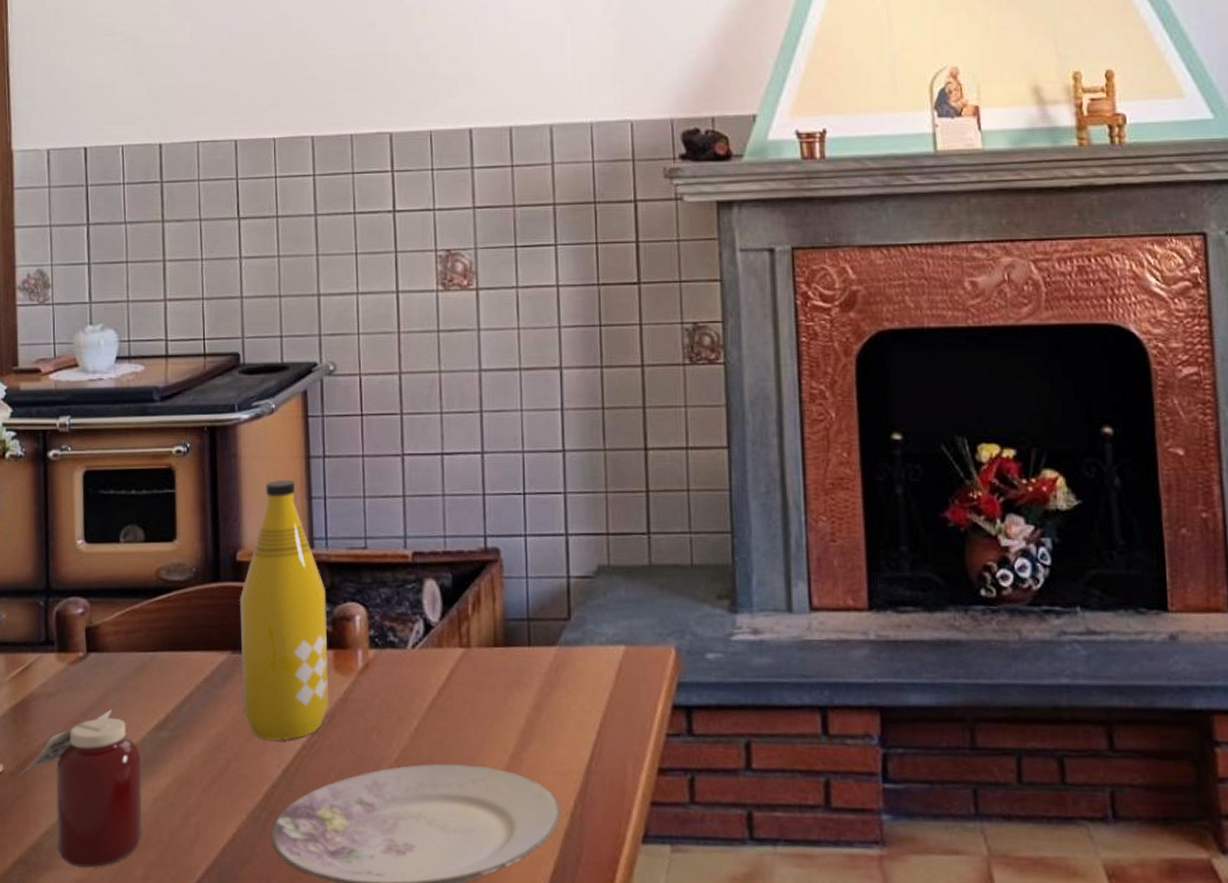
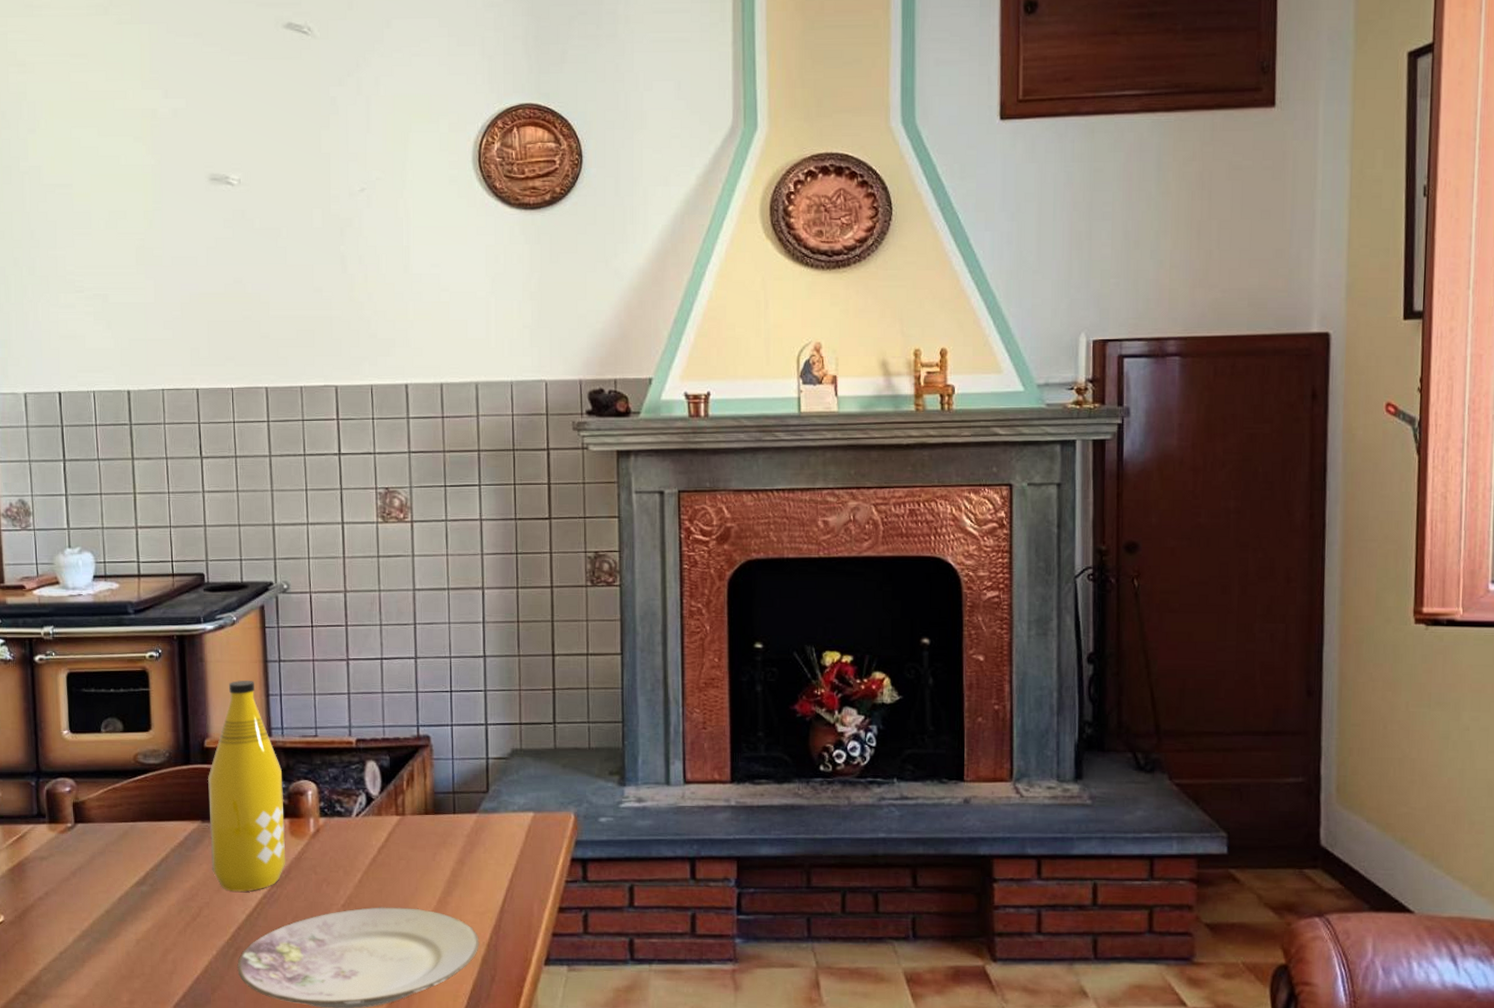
jar: present [18,709,143,868] -> none [17,869,128,996]

